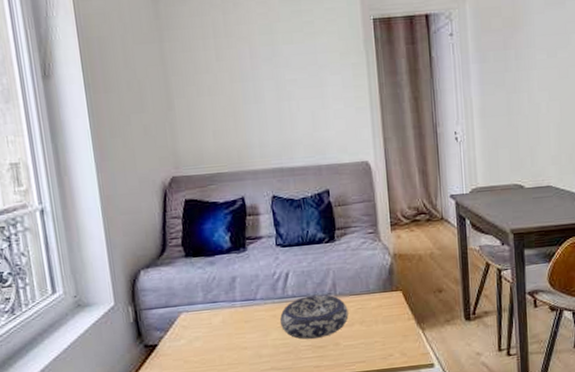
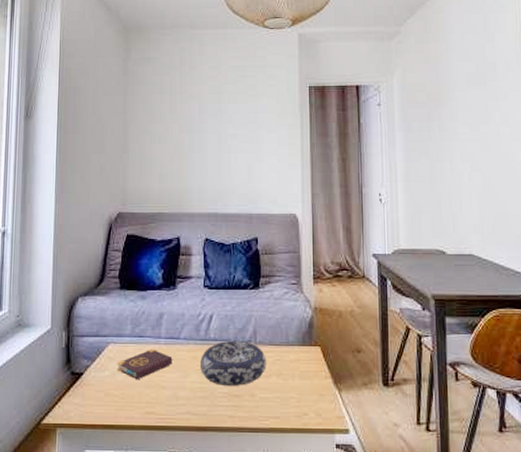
book: none [192,312,252,345] -> present [117,348,174,380]

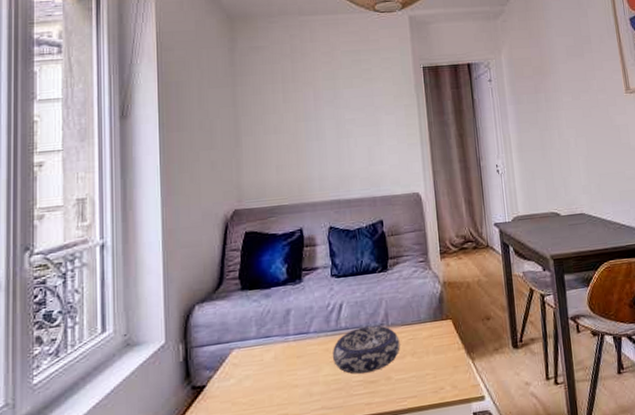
book: present [117,348,174,380] -> none [243,347,305,383]

